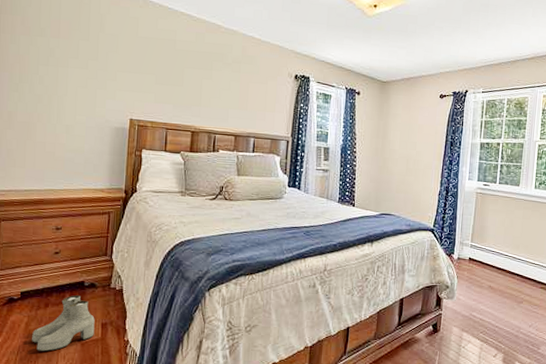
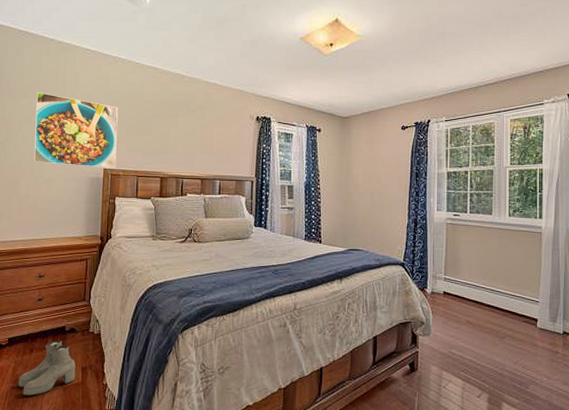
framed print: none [51,30,148,120] -> present [33,91,119,169]

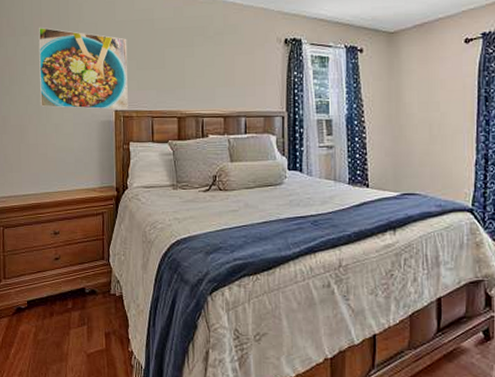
boots: present [19,340,75,396] -> none [41,303,99,363]

